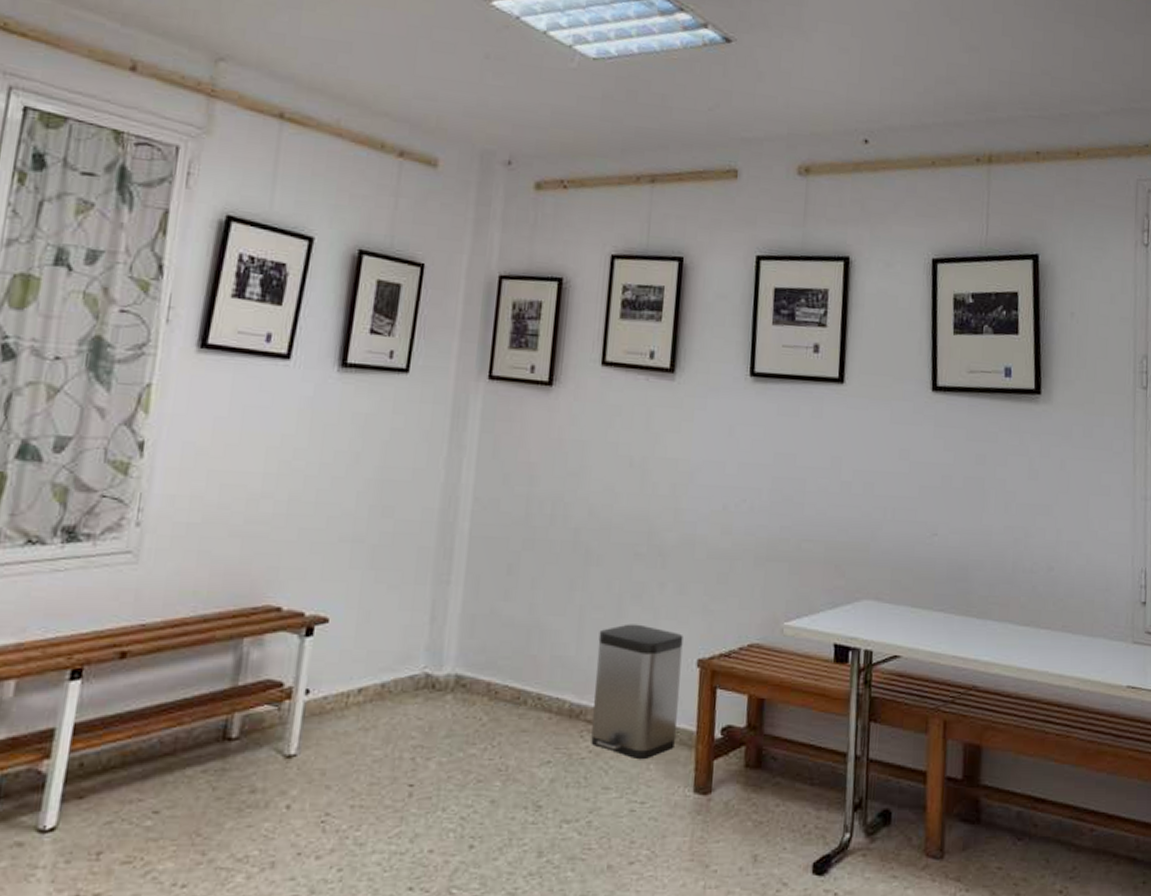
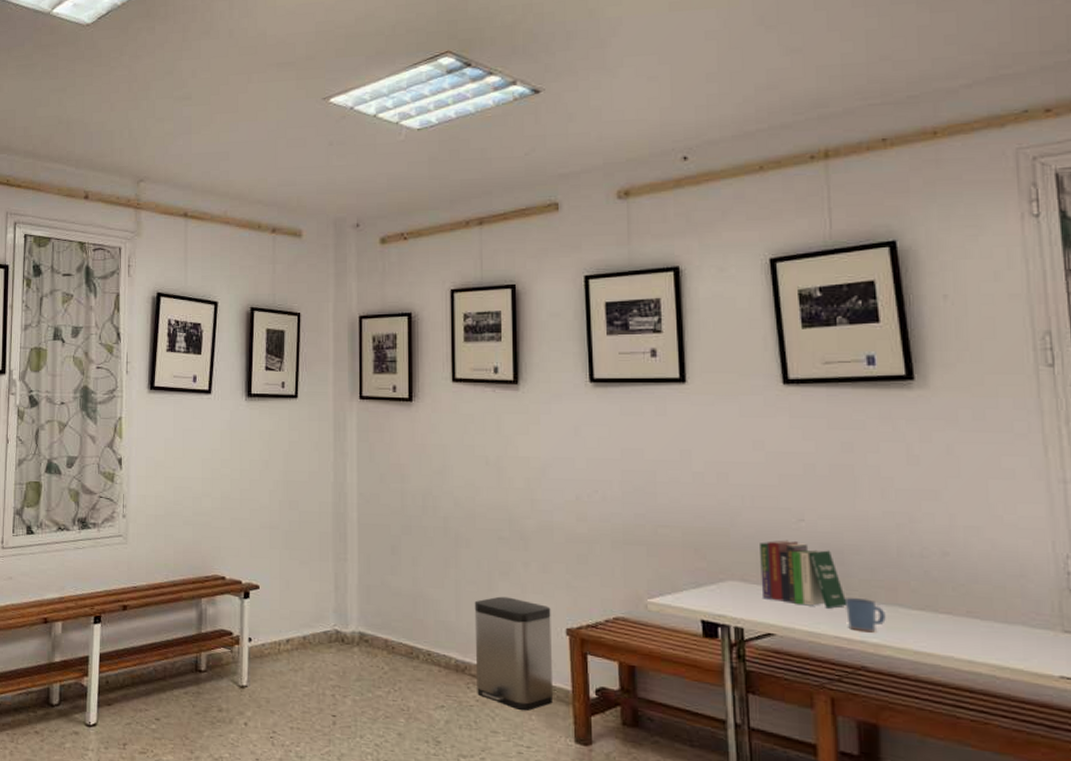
books: none [892,555,967,627] -> present [760,540,848,609]
mug: none [964,614,997,651] -> present [844,597,886,633]

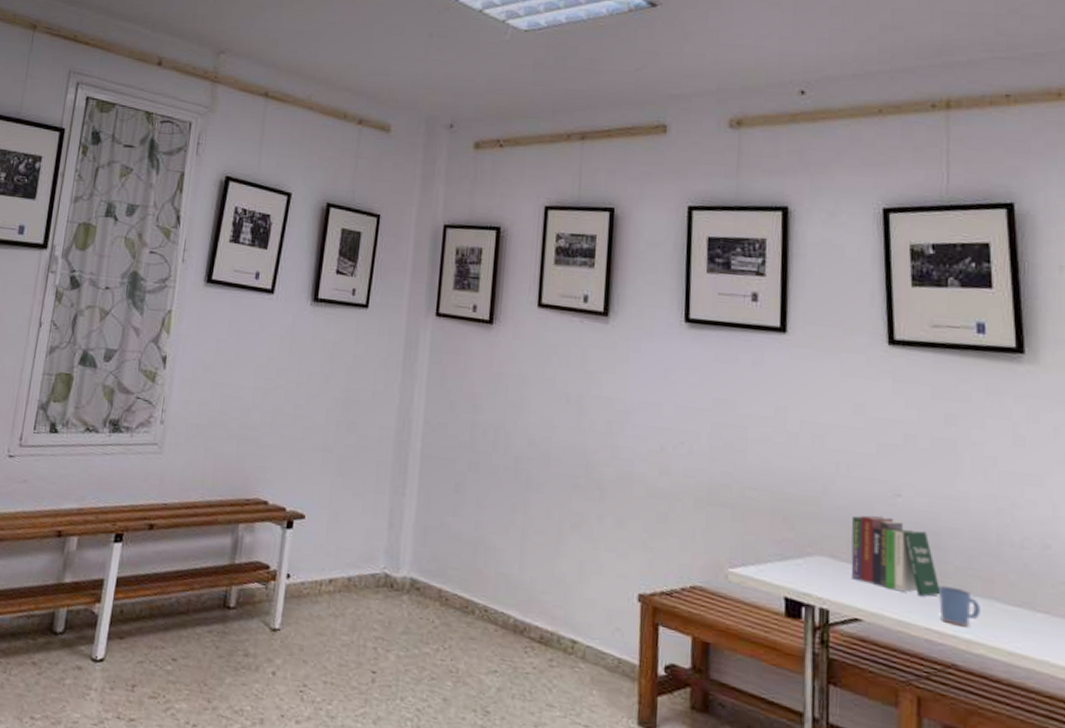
pedal bin: present [474,596,554,710] -> none [535,551,623,684]

